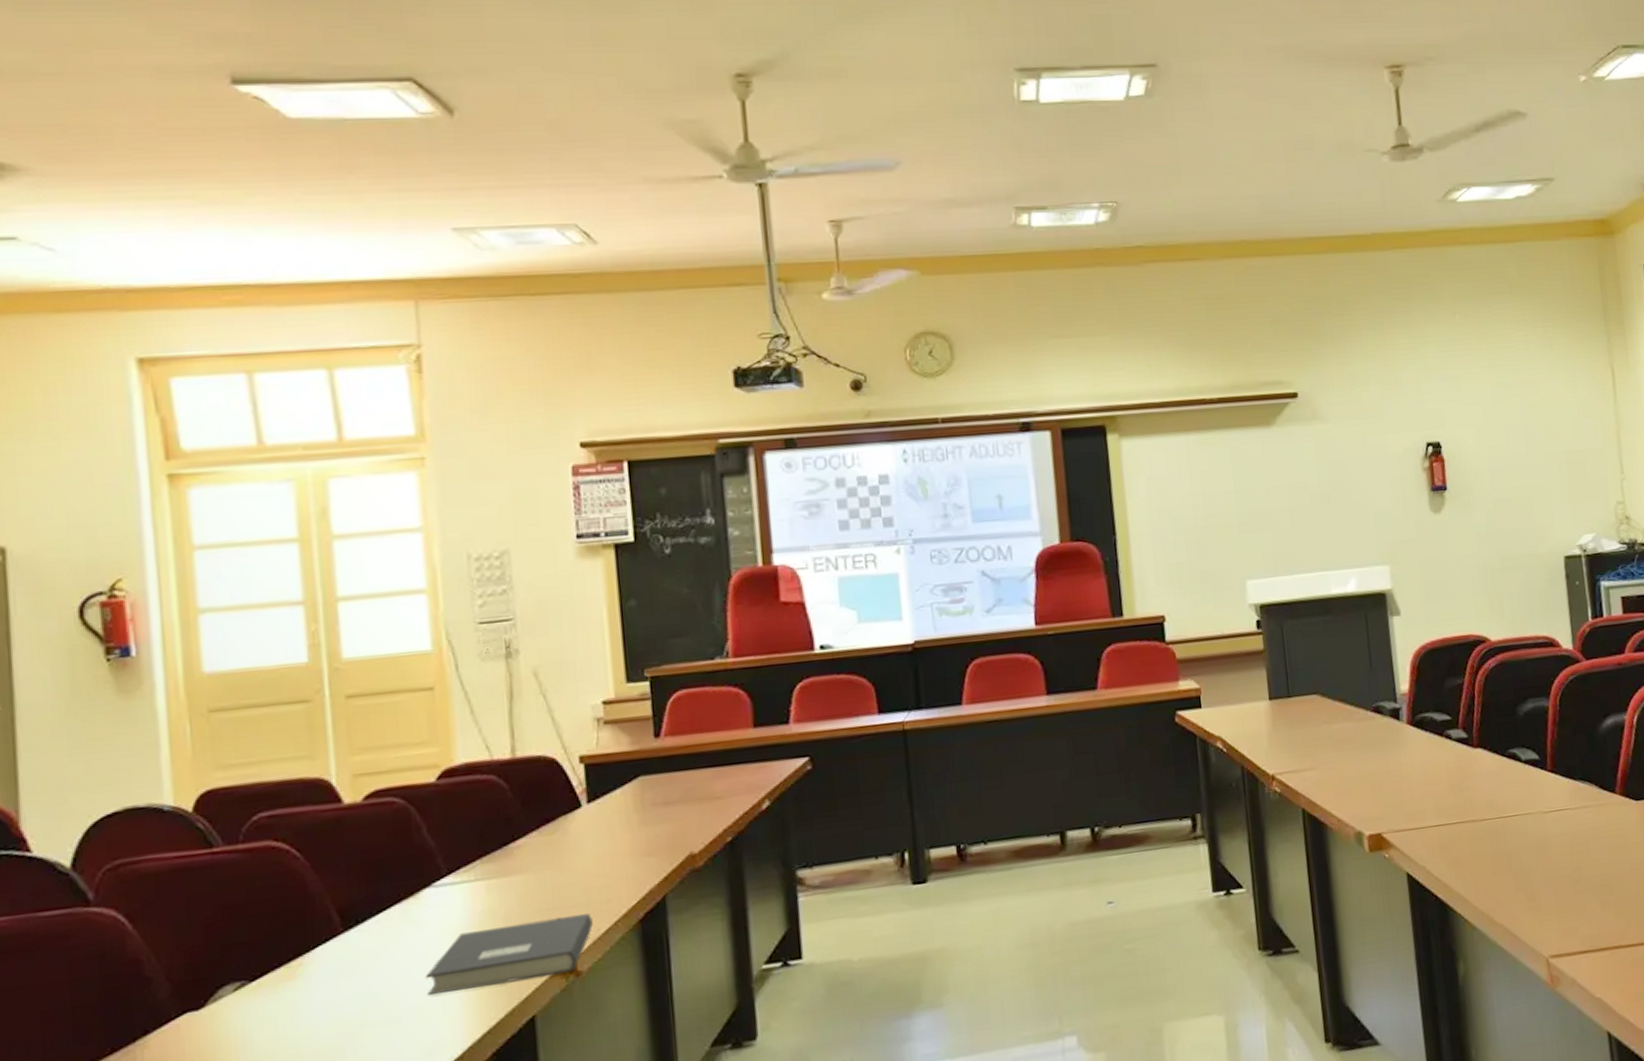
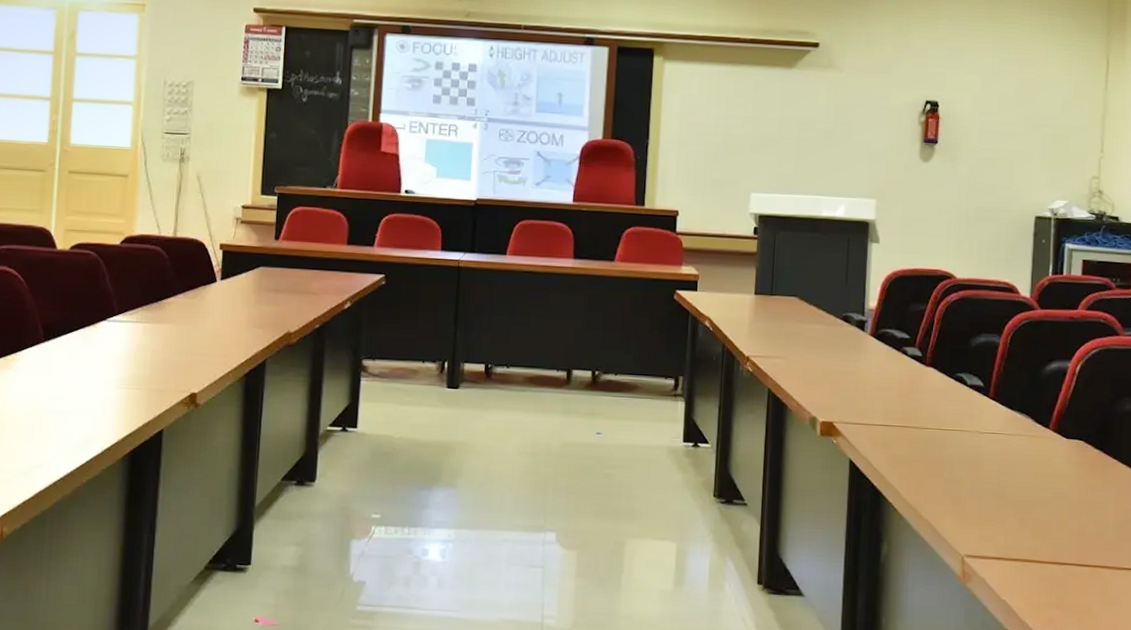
book: present [426,913,593,995] -> none [93,359,212,403]

